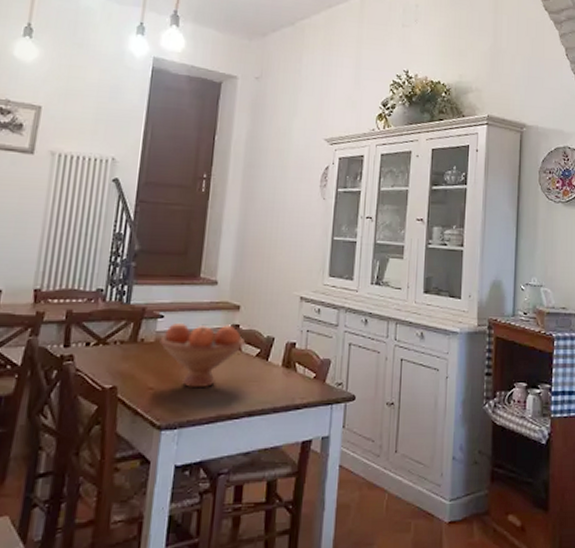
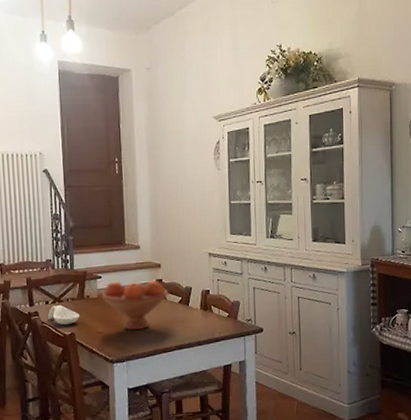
spoon rest: none [86,349,127,376] -> present [48,305,79,326]

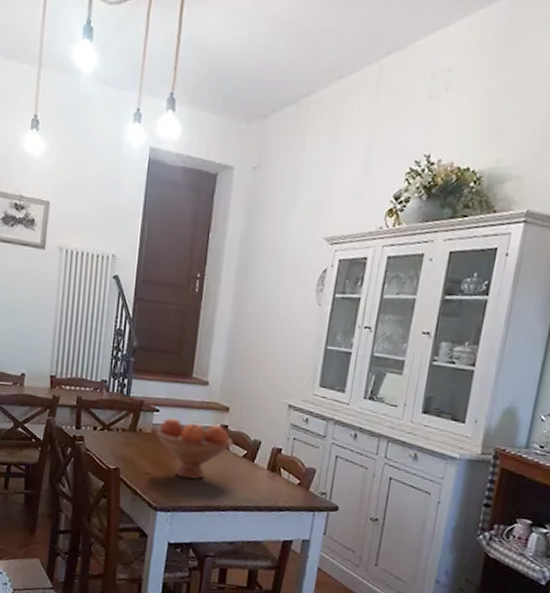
spoon rest: present [48,305,79,326] -> none [94,433,128,458]

